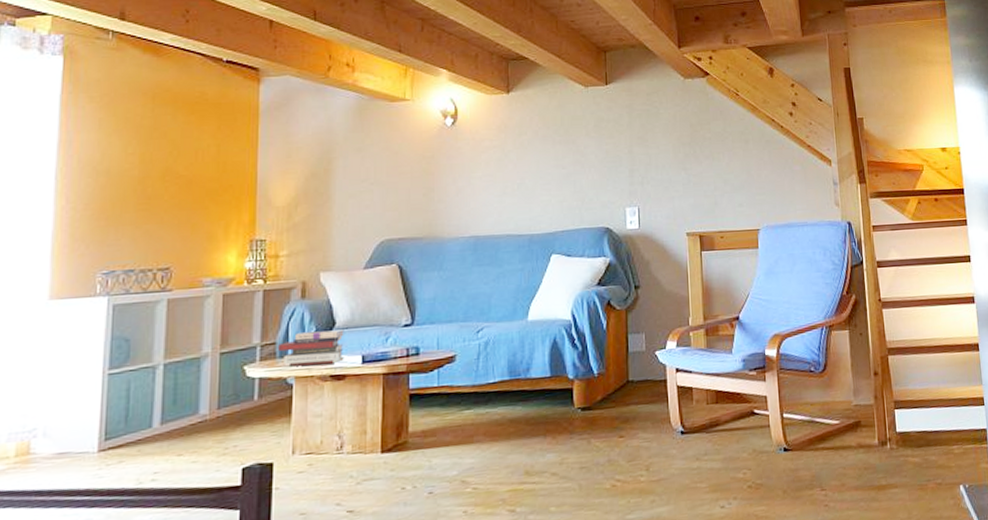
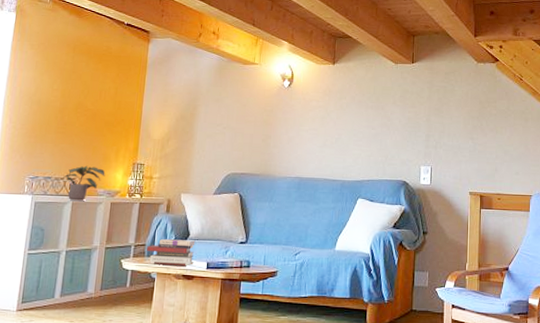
potted plant: none [150,249,212,298] -> present [62,165,105,202]

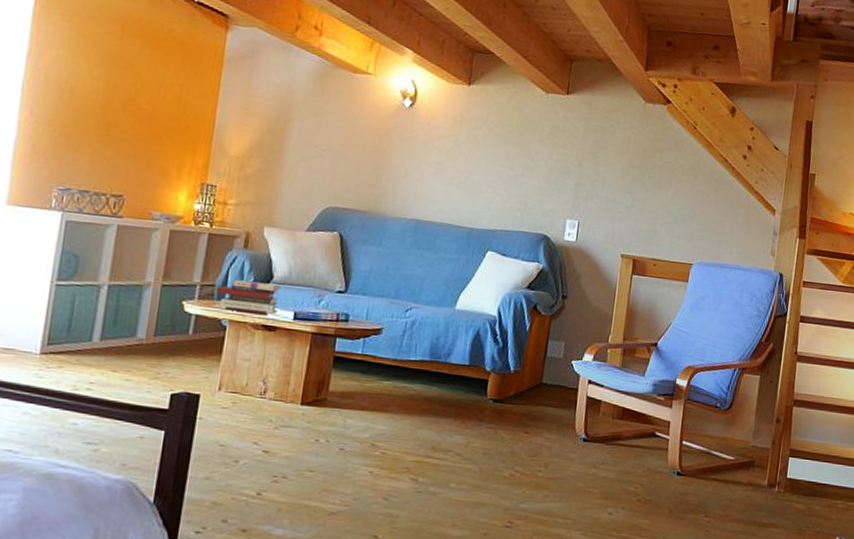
potted plant: present [62,165,105,202] -> none [103,180,164,225]

